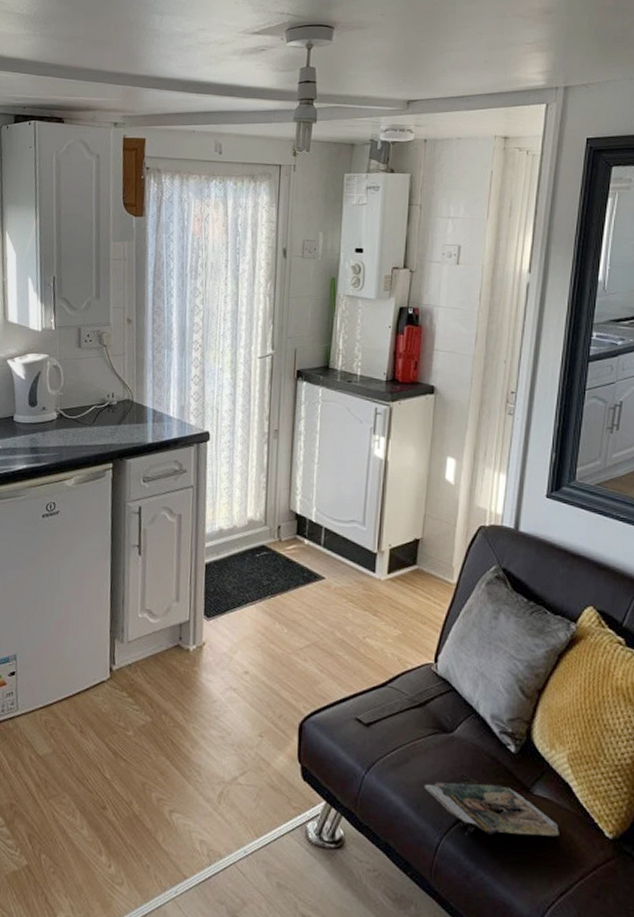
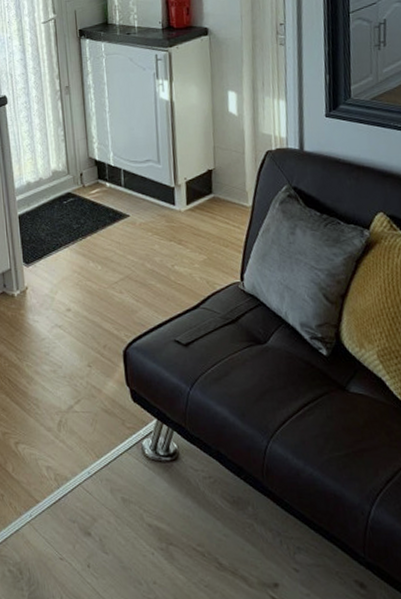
magazine: present [422,772,559,837] -> none [245,379,379,436]

